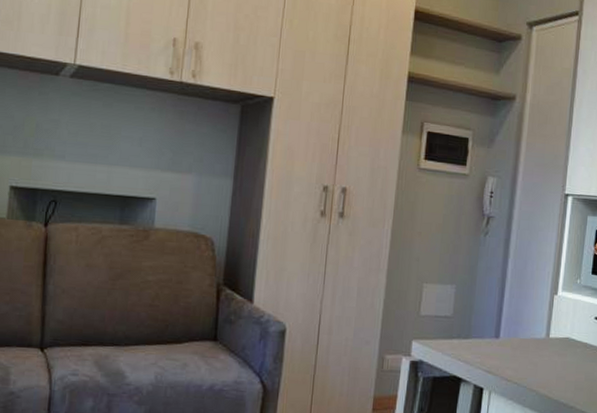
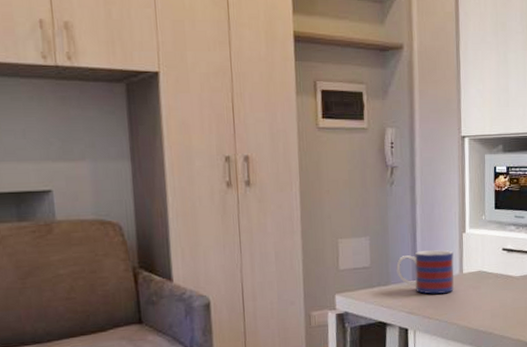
mug: none [479,307,542,357] -> present [396,250,454,295]

